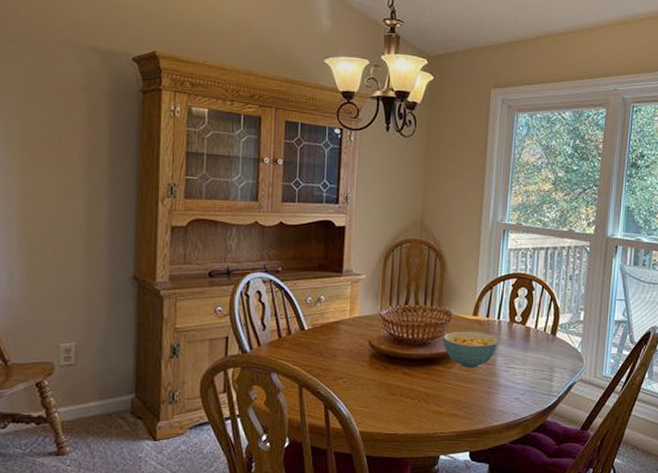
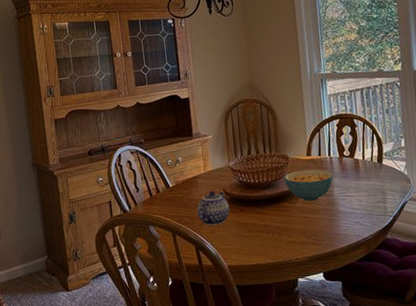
teapot: none [333,341,373,382] -> present [197,191,230,226]

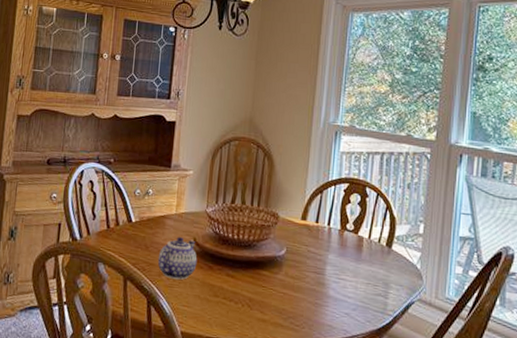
cereal bowl: present [284,169,334,202] -> none [269,234,329,276]

